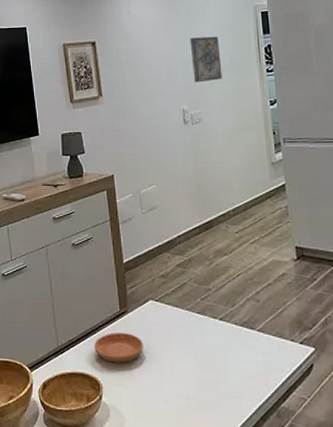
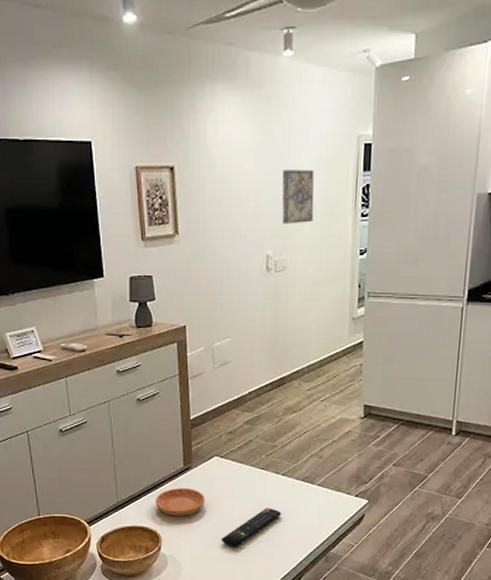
remote control: none [162,355,224,399] -> present [221,508,282,548]

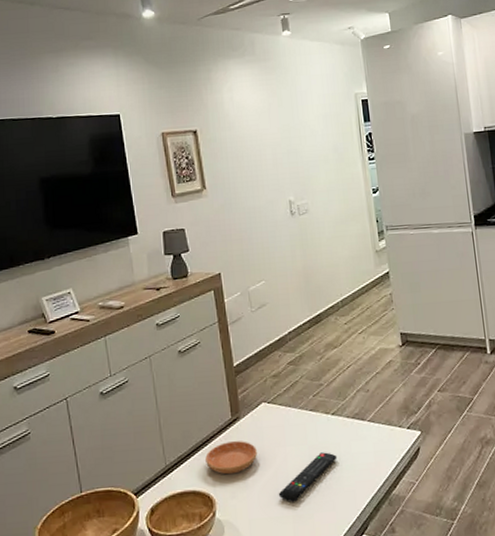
wall art: present [282,169,314,224] -> none [294,124,327,173]

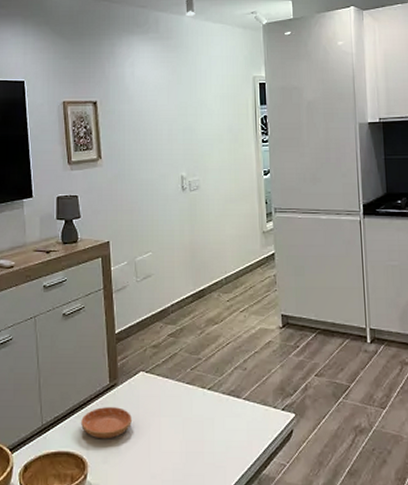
remote control: present [278,452,338,502] -> none [149,426,211,472]

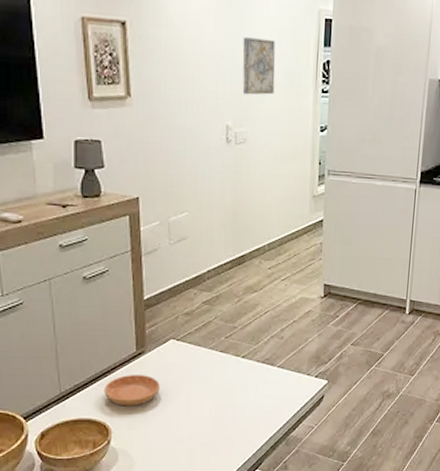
wall art: none [191,104,221,150] -> present [242,37,276,95]

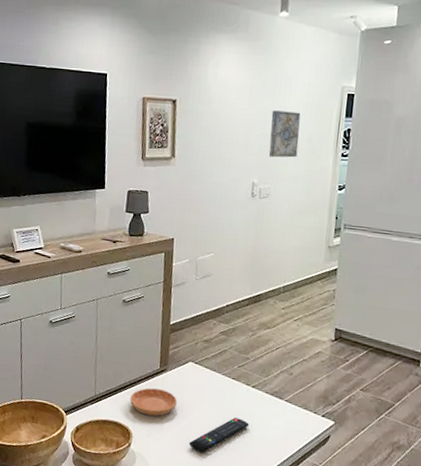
remote control: none [177,392,242,436] -> present [188,417,250,453]

